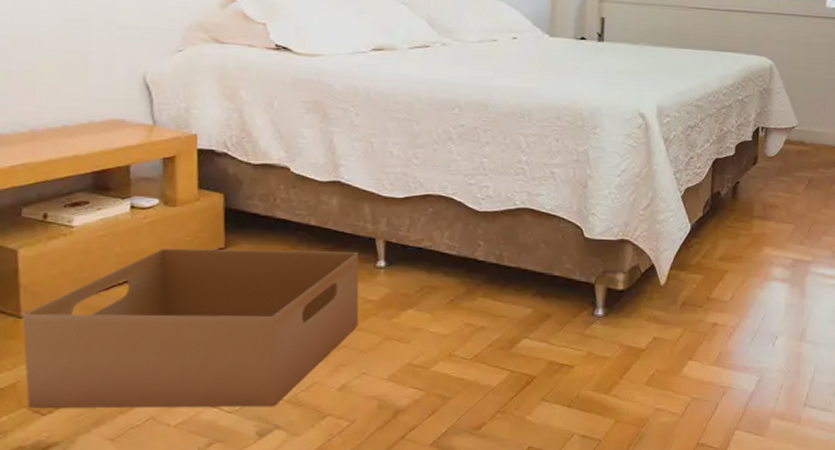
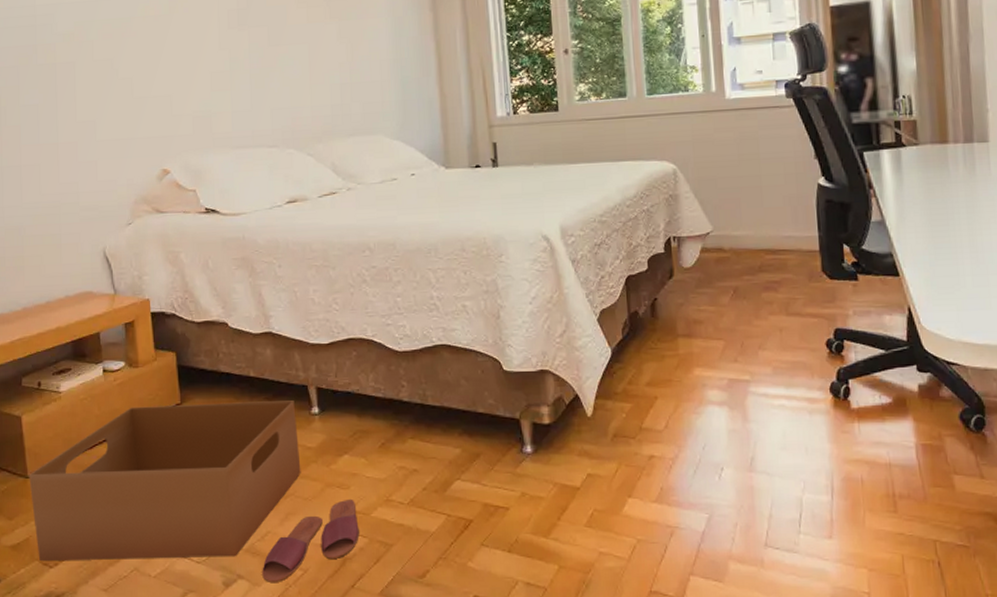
slippers: none [303,352,416,434] -> present [262,498,359,584]

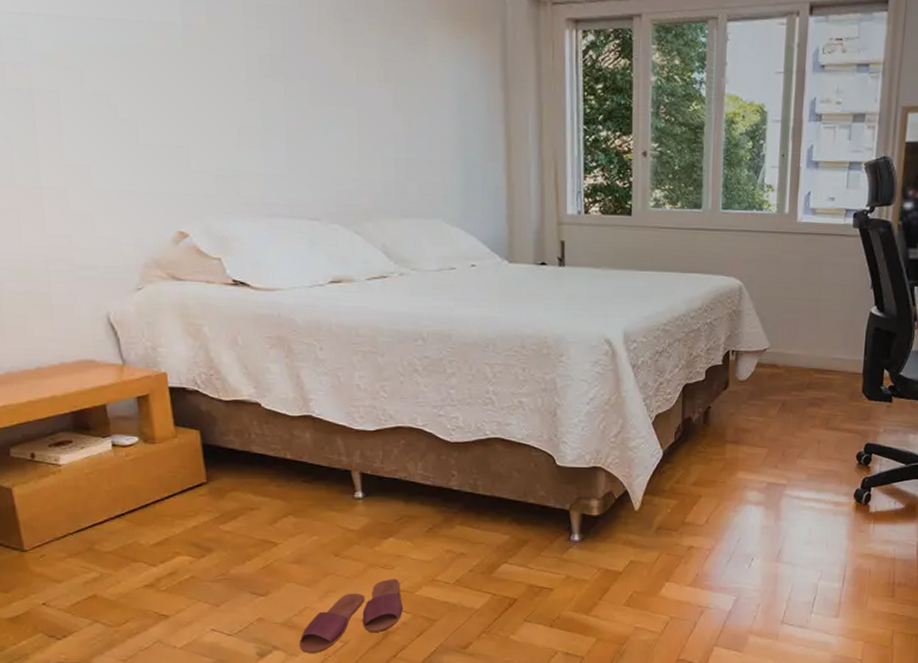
storage basket: present [29,400,301,562] -> none [25,483,343,634]

